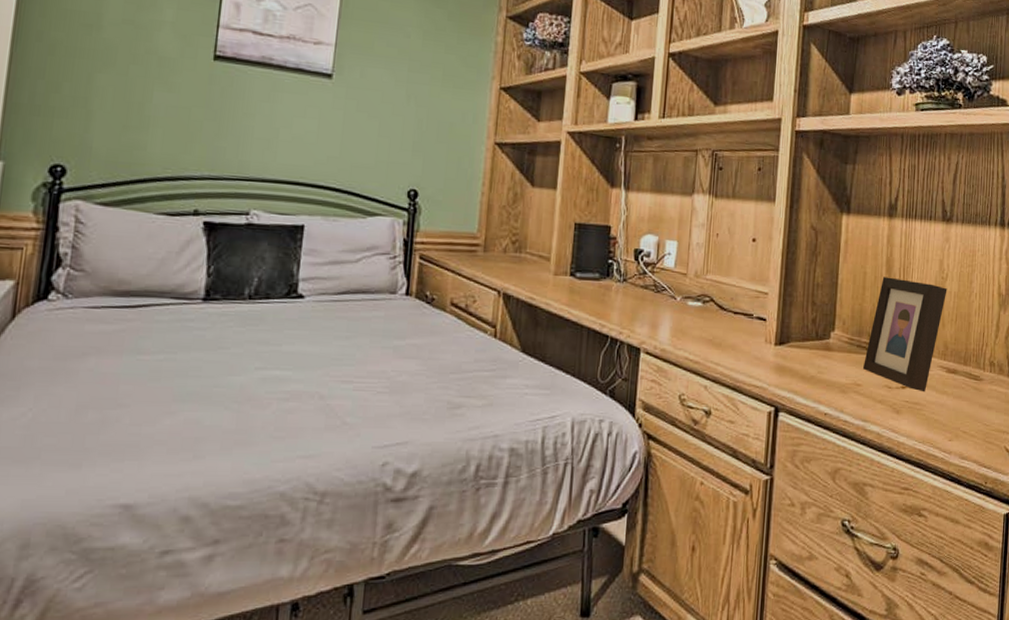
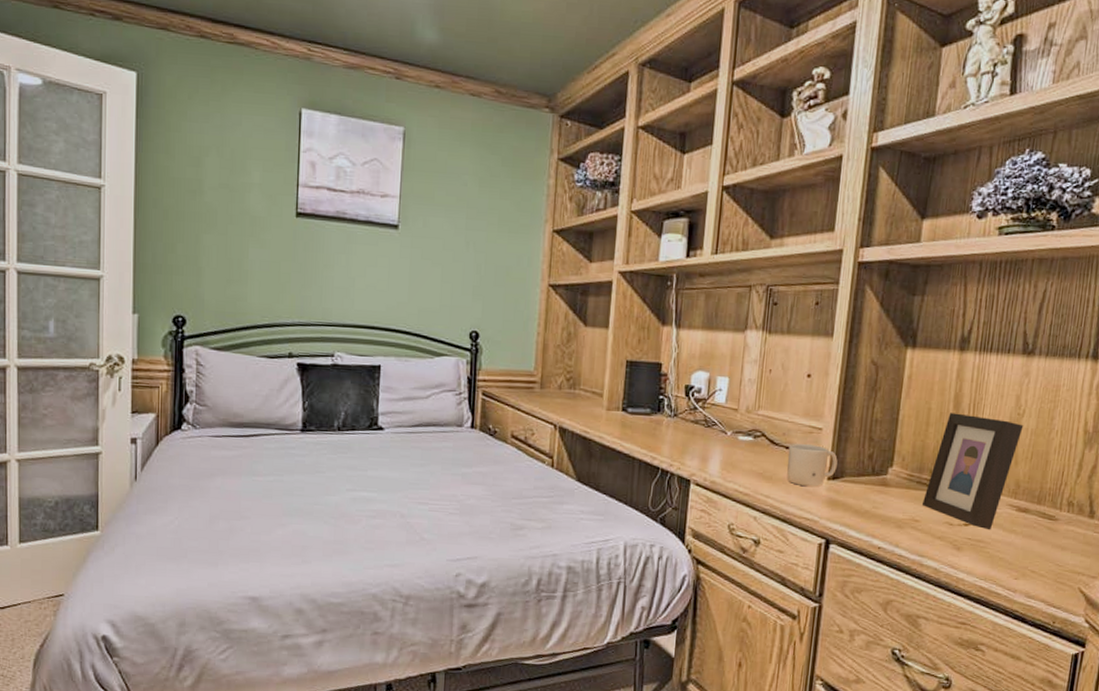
mug: none [735,309,784,353] -> present [787,444,838,487]

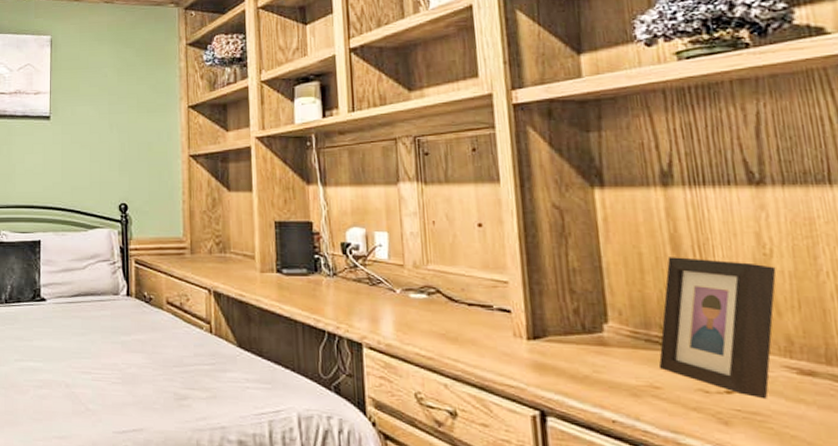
mug: present [787,444,838,487] -> none [471,300,536,349]

